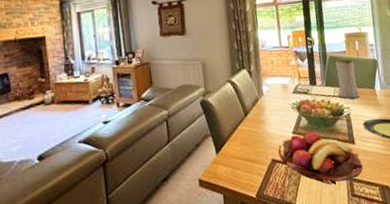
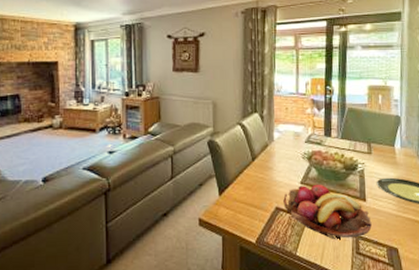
vase: present [335,59,360,100] -> none [354,112,377,155]

